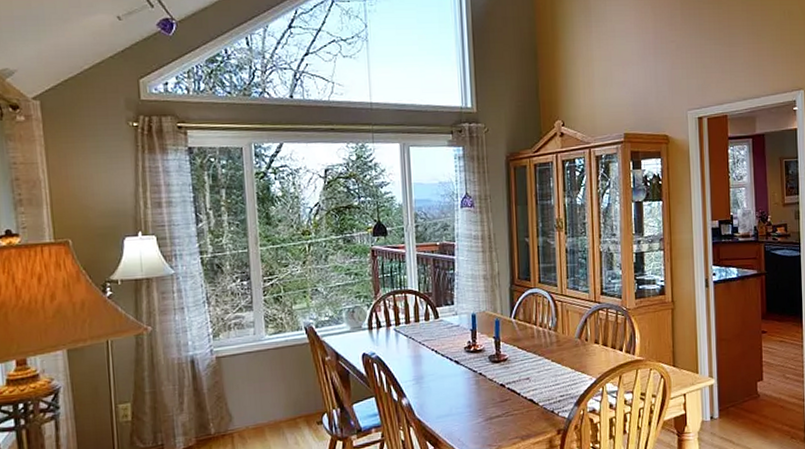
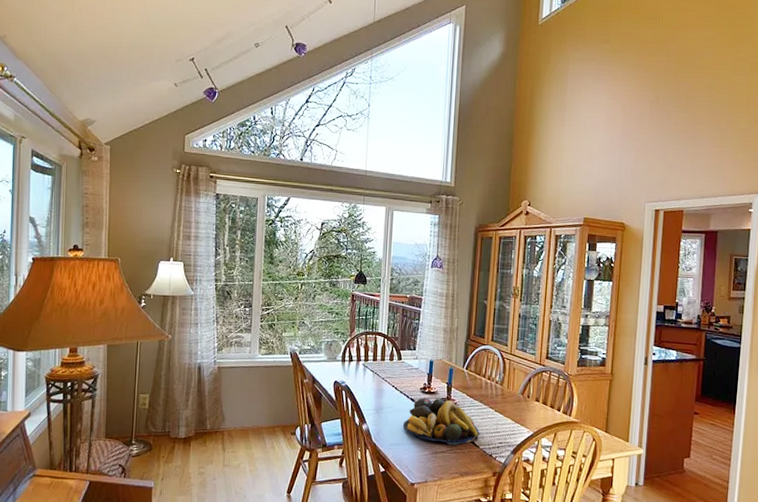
fruit bowl: none [449,356,537,407] -> present [402,398,479,445]

